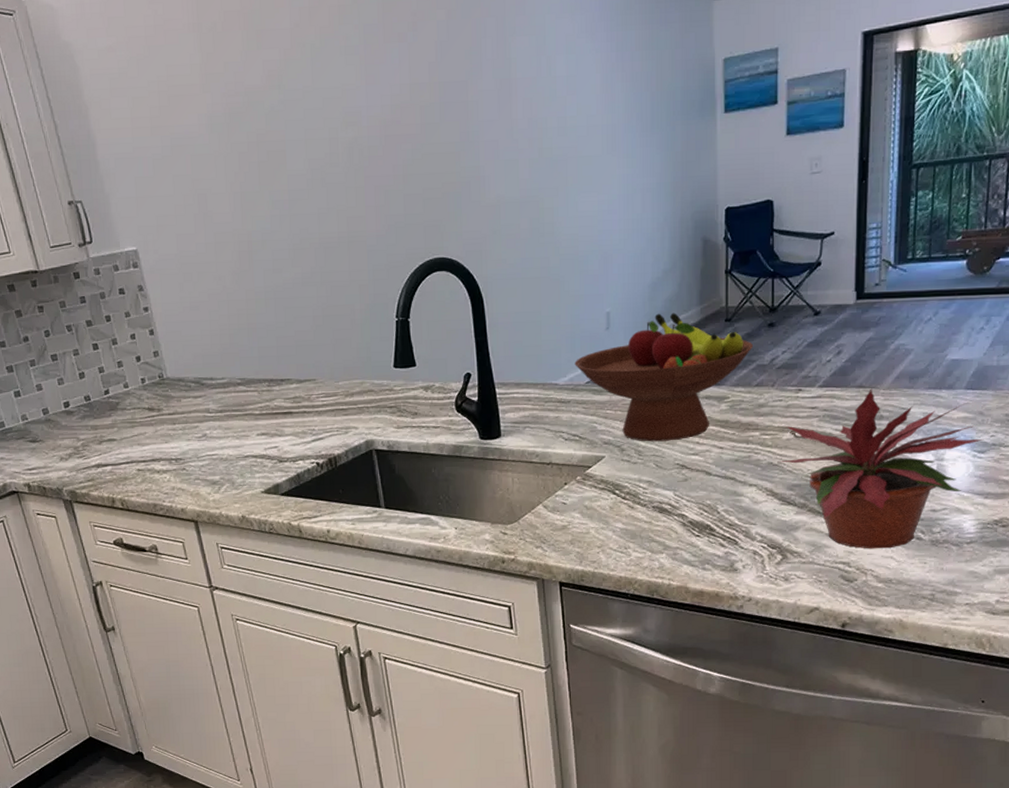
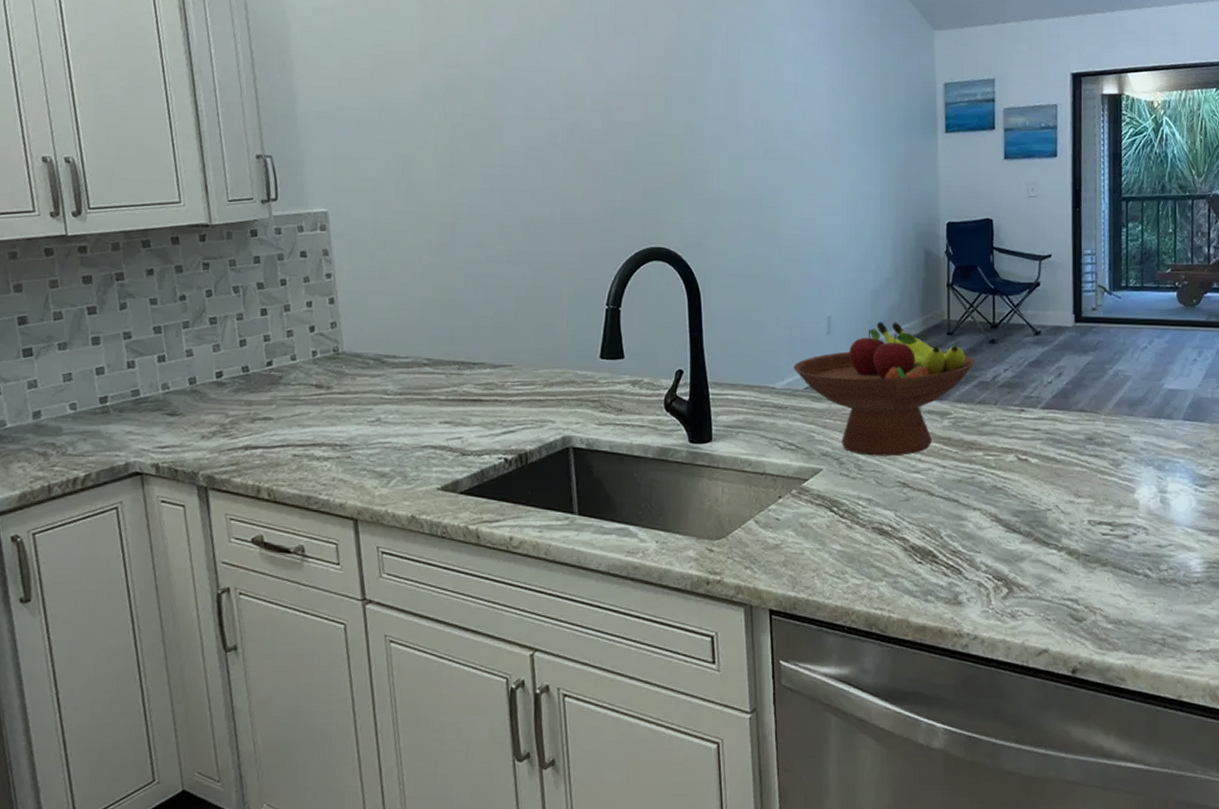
potted plant: present [777,388,985,549] -> none [1001,413,1206,586]

